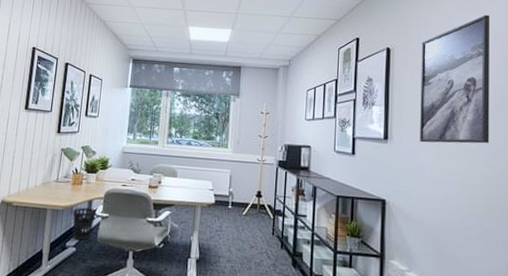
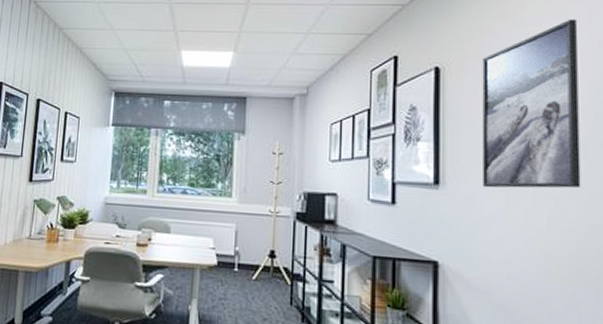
wastebasket: present [72,207,97,241] -> none [47,269,76,309]

